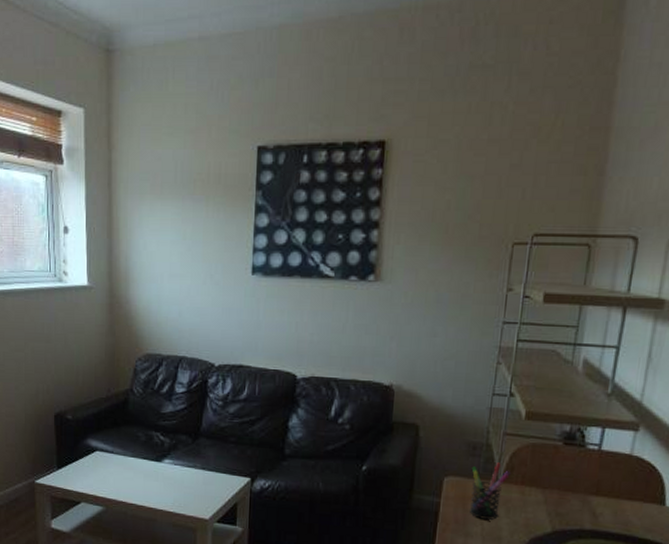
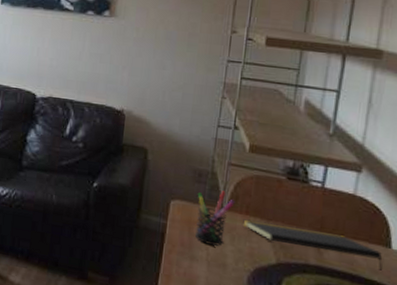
notepad: none [518,489,656,529] -> present [243,219,382,271]

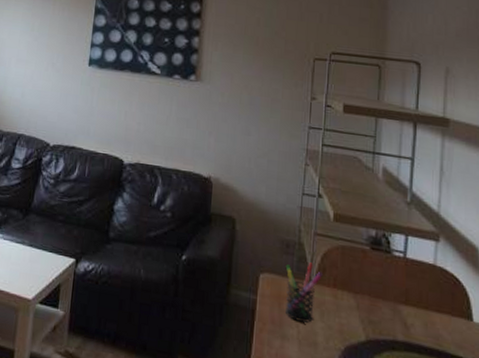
notepad: present [243,219,382,271] -> none [331,292,466,345]

